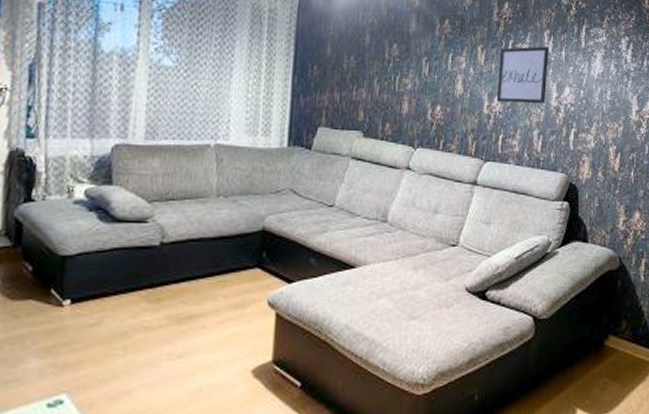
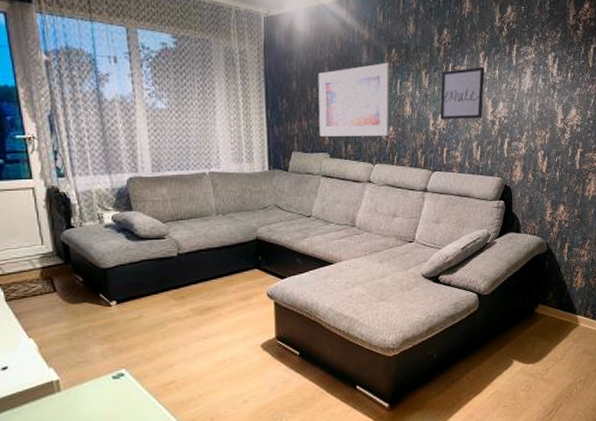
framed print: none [352,34,442,116] -> present [318,63,390,137]

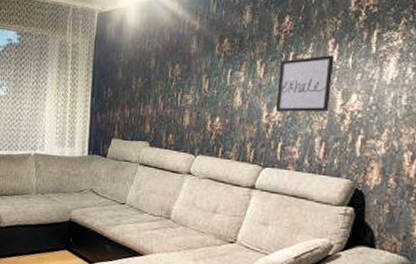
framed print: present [318,63,390,137] -> none [140,53,221,127]

